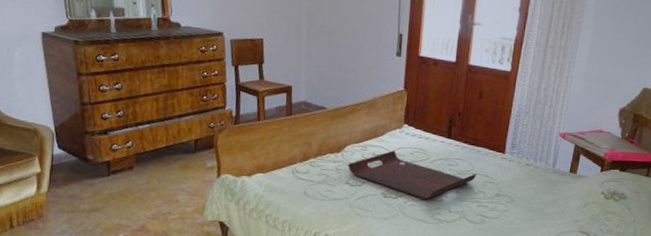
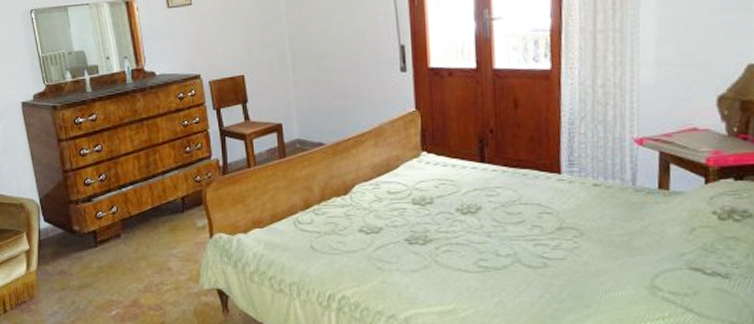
serving tray: present [348,150,476,200] -> none [359,185,526,243]

